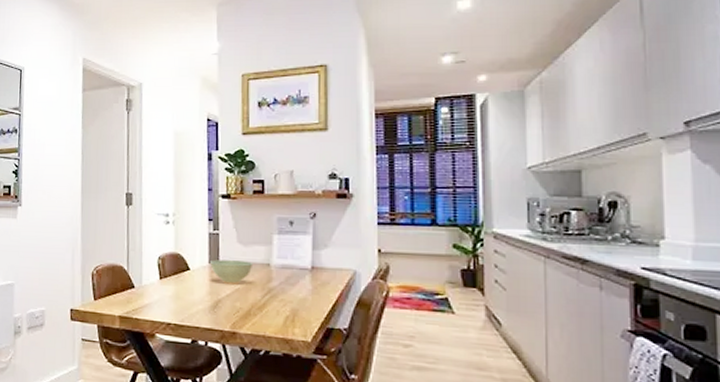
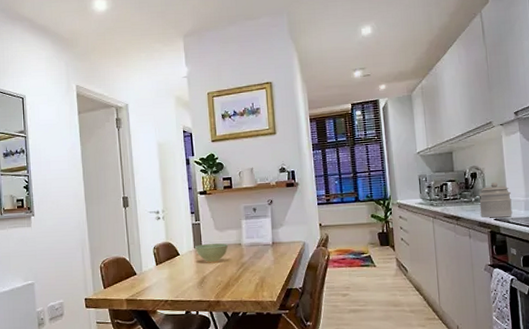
jar: none [619,216,672,267] -> present [478,182,513,218]

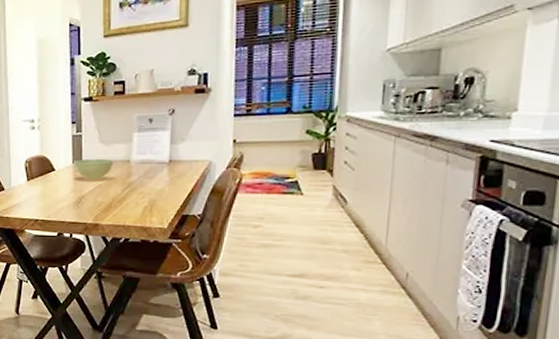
jar: present [478,182,513,218] -> none [469,90,525,139]

